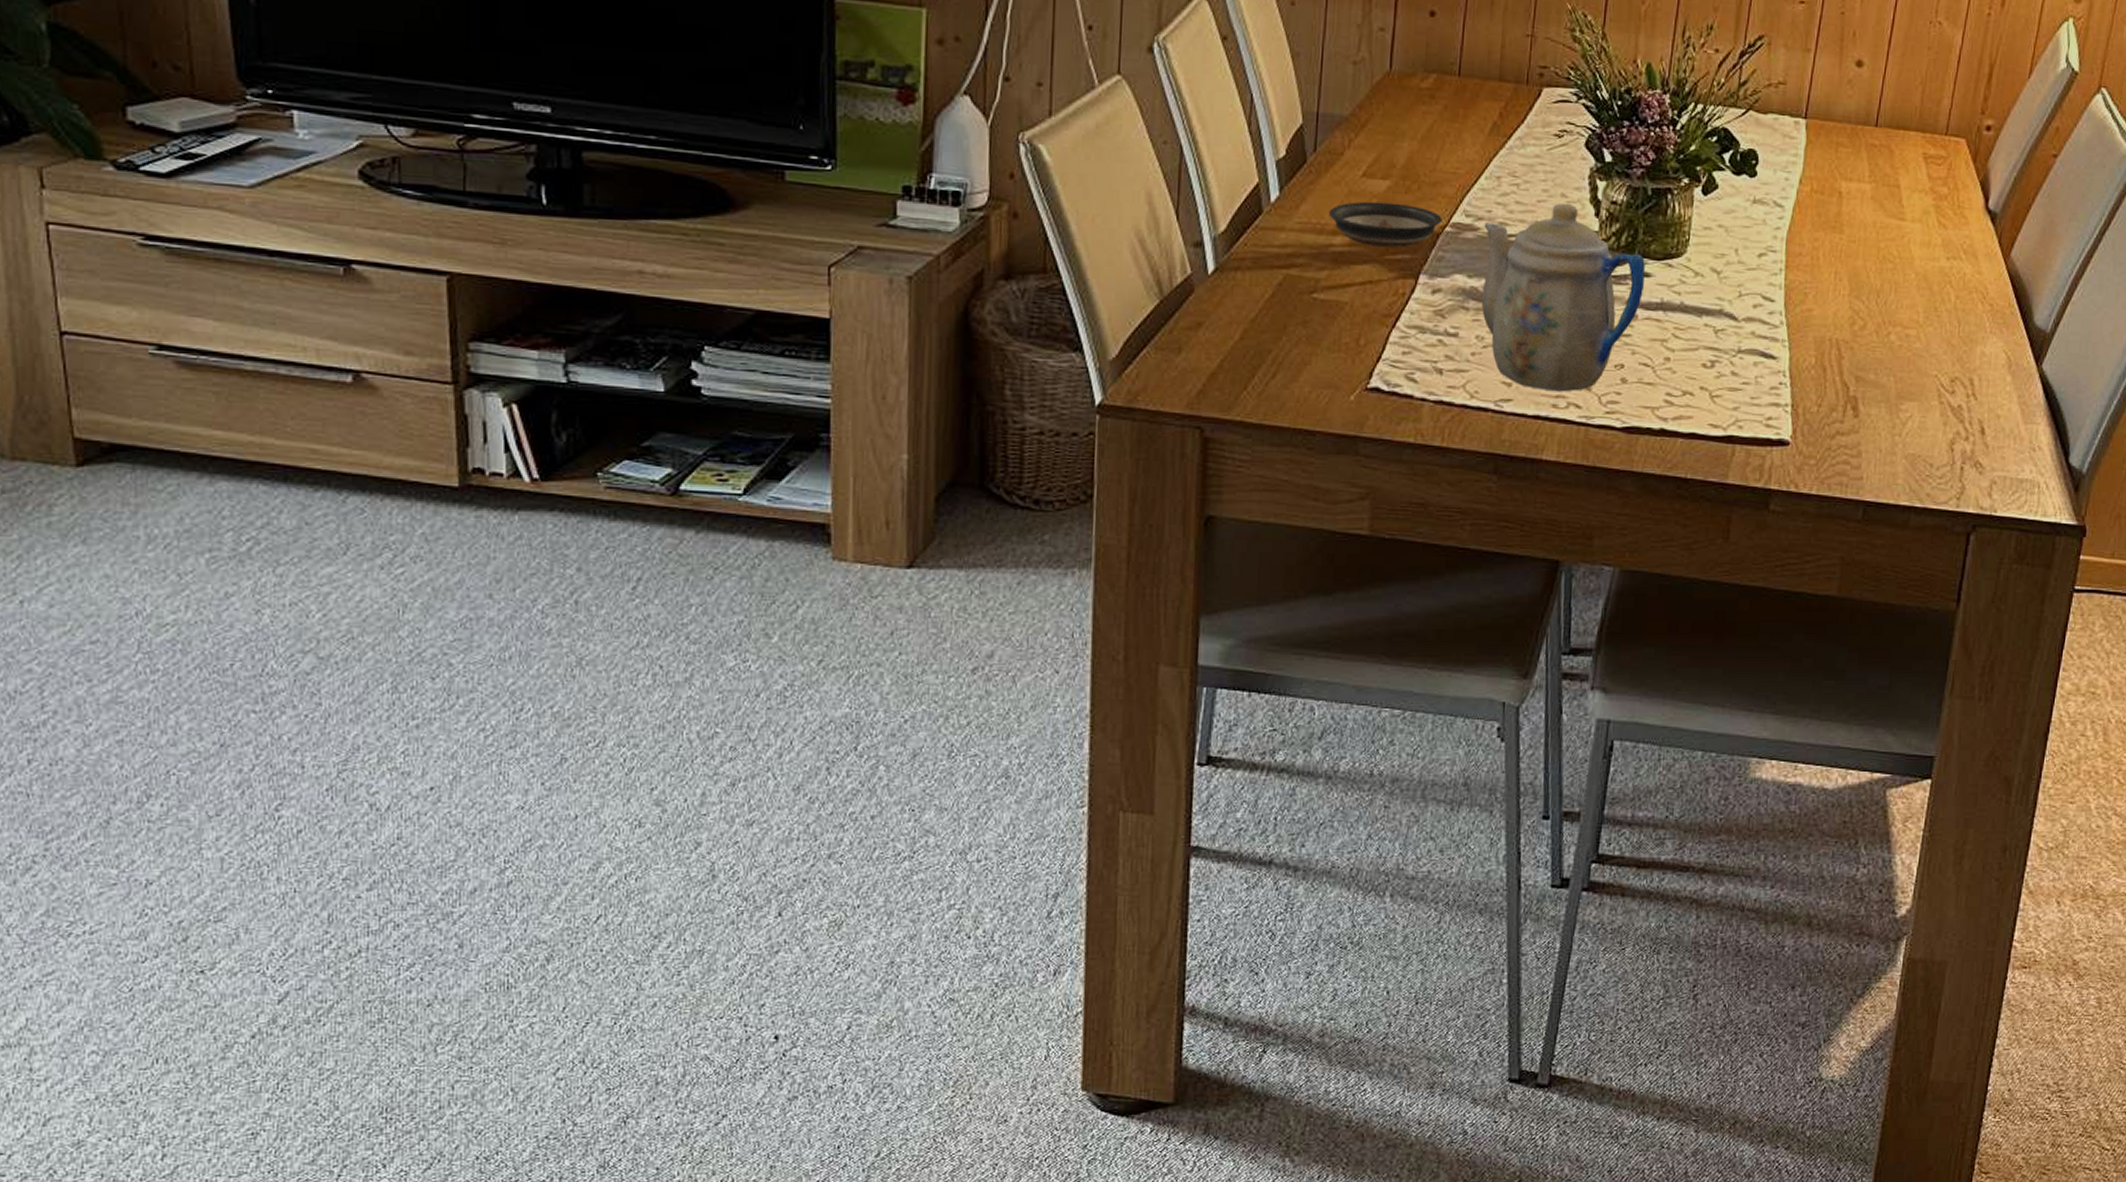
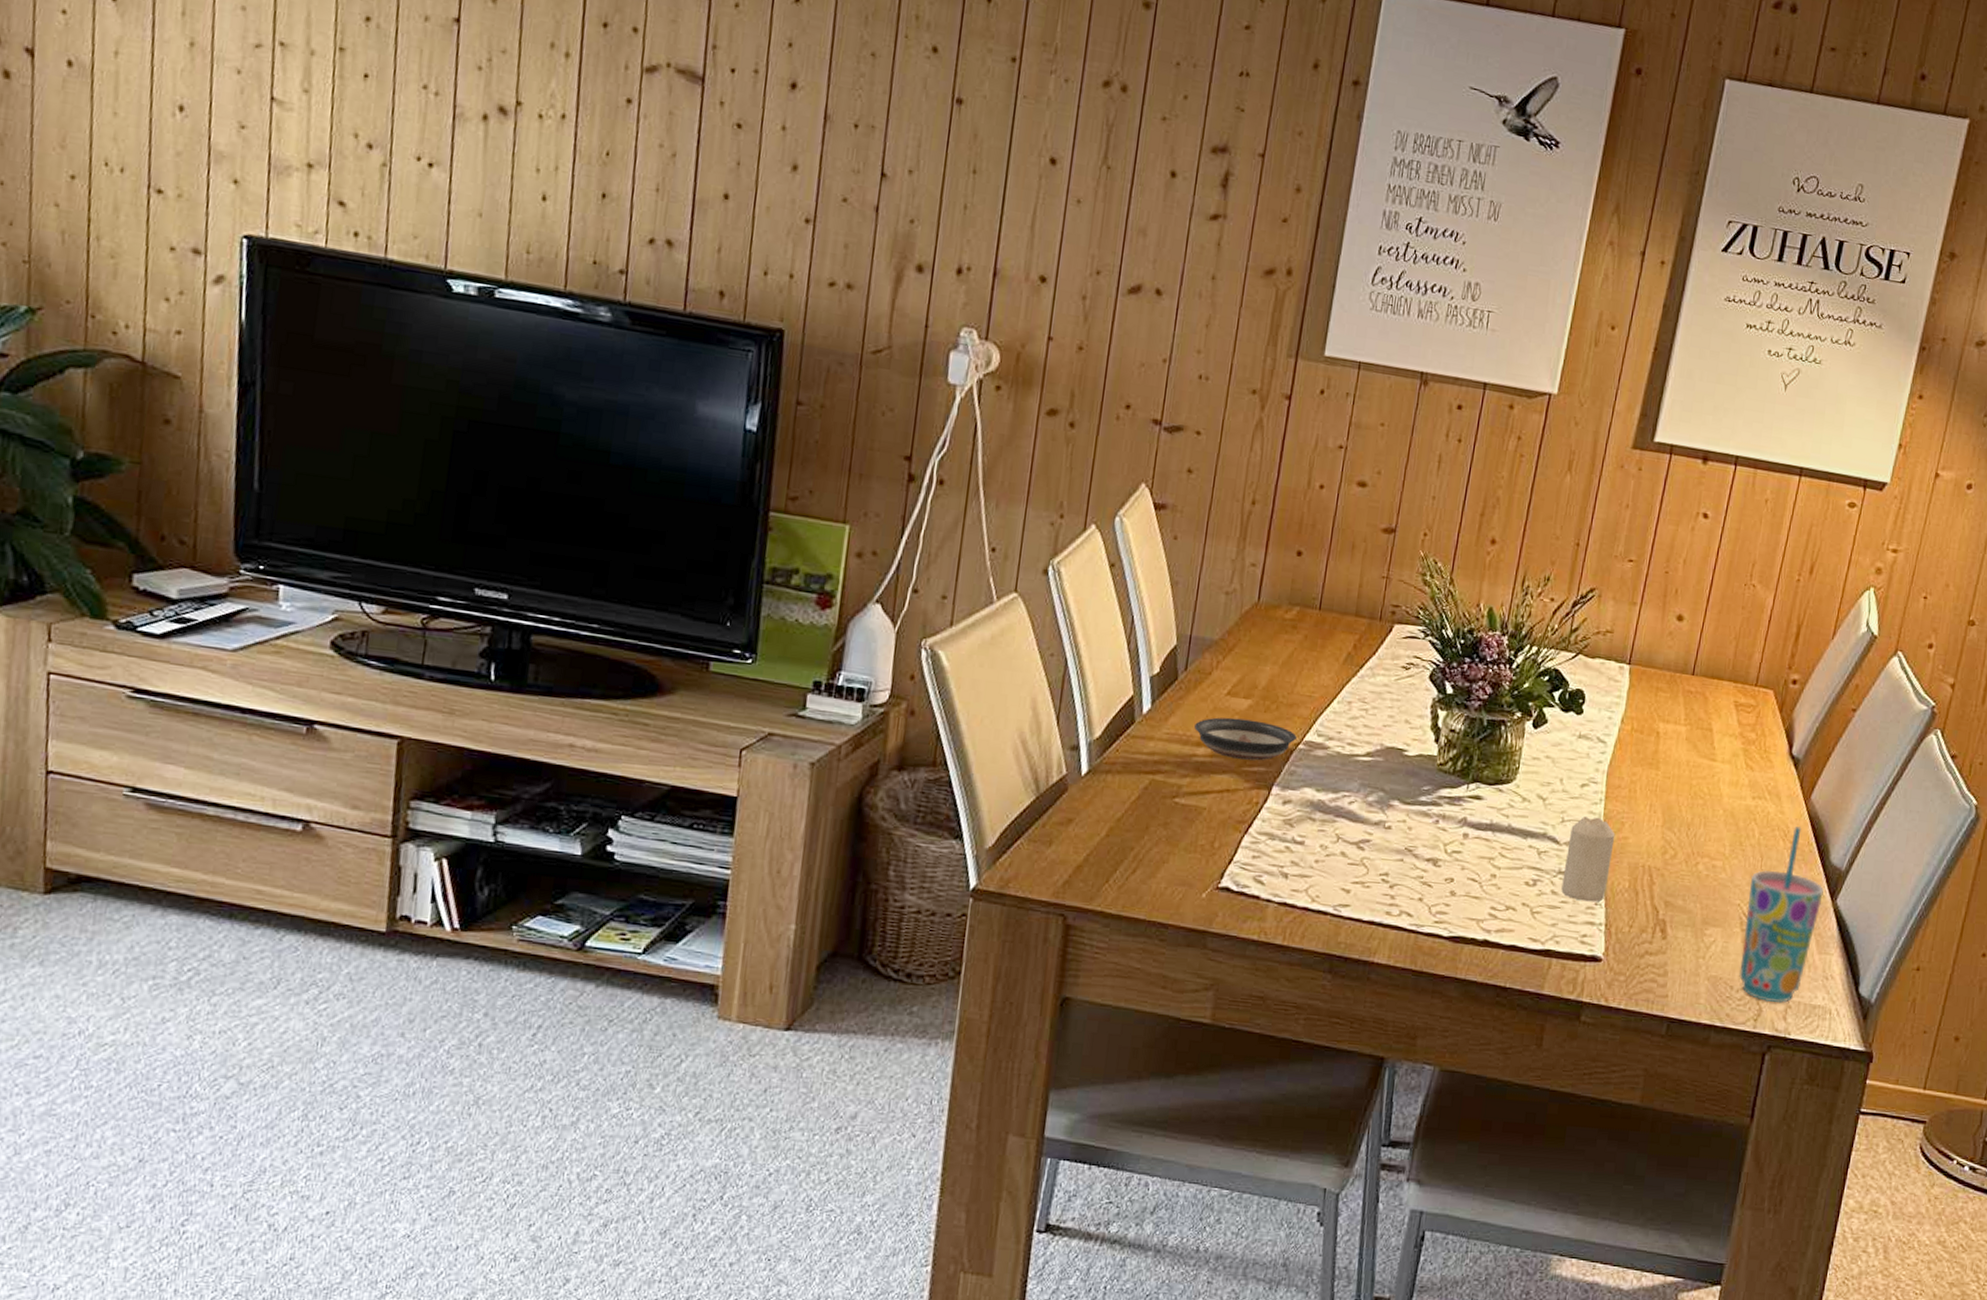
teapot: present [1481,202,1645,392] -> none [1327,728,1478,901]
candle: none [1742,289,1798,382] -> present [1561,817,1615,902]
cup: none [1939,287,2028,479] -> present [1739,826,1824,1003]

